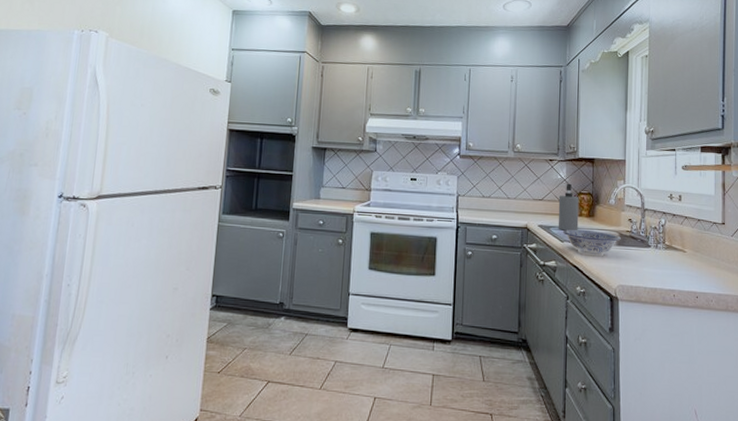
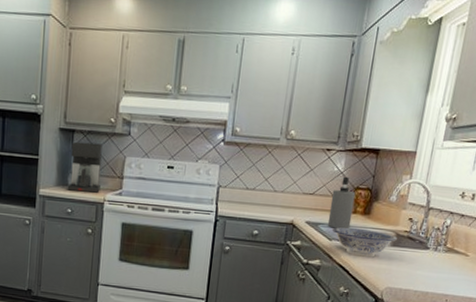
coffee maker: none [319,158,351,205] -> present [67,141,102,193]

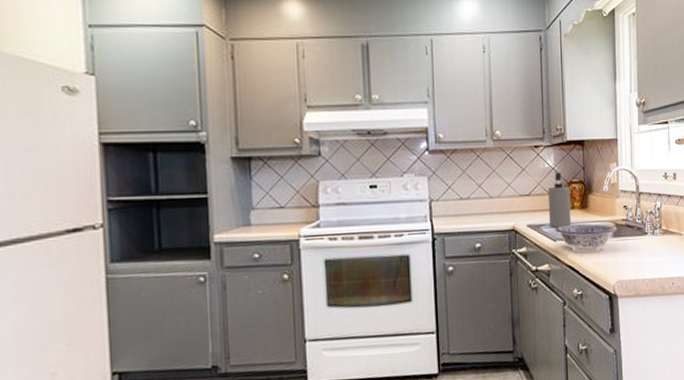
coffee maker: present [67,141,102,193] -> none [249,170,292,232]

